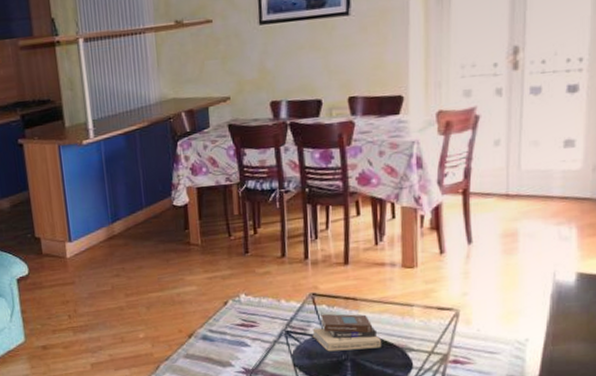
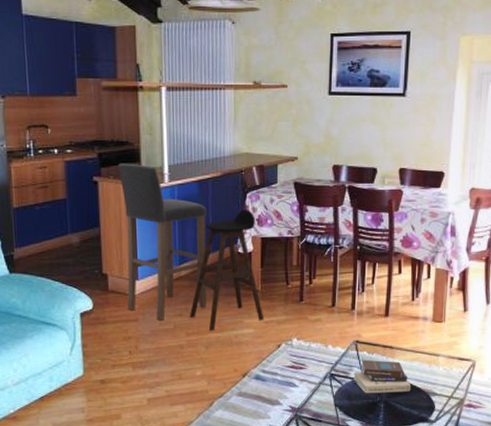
bar stool: none [41,121,144,283] -> present [118,163,207,321]
bar stool: none [127,159,207,291] -> present [190,210,265,331]

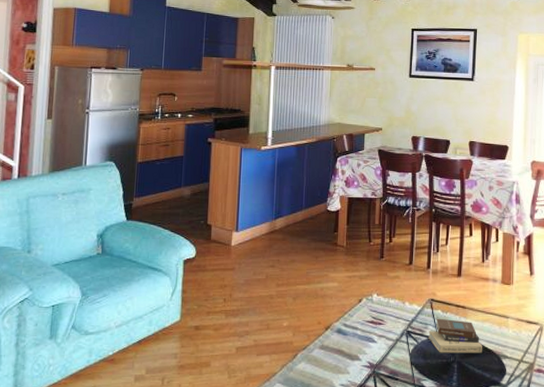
bar stool: present [118,163,207,321] -> none [226,127,302,271]
bar stool: present [190,210,265,331] -> none [281,172,348,283]

